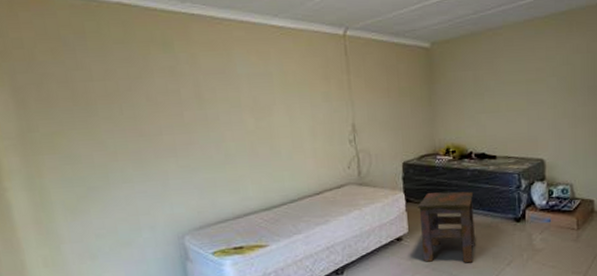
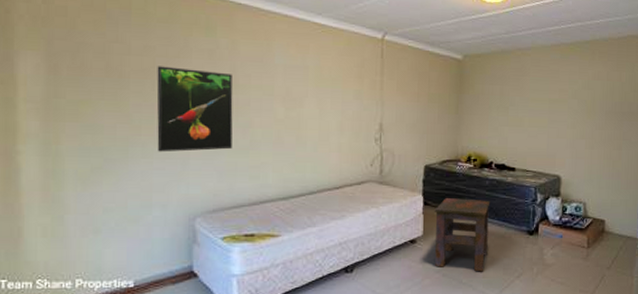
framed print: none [121,88,208,176] -> present [156,66,233,152]

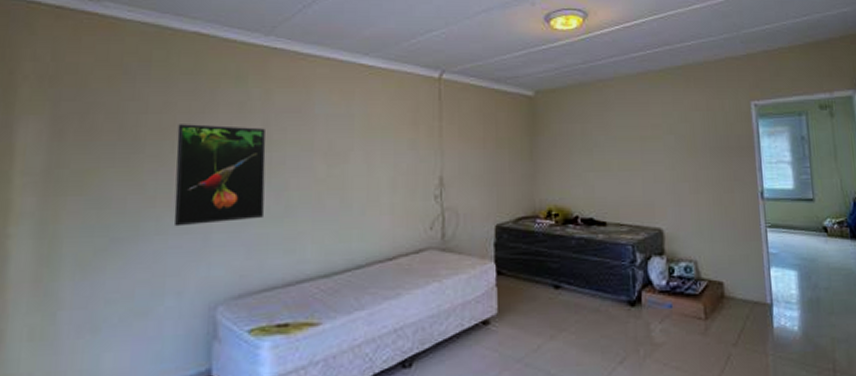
side table: present [434,198,491,272] -> none [510,264,580,359]

